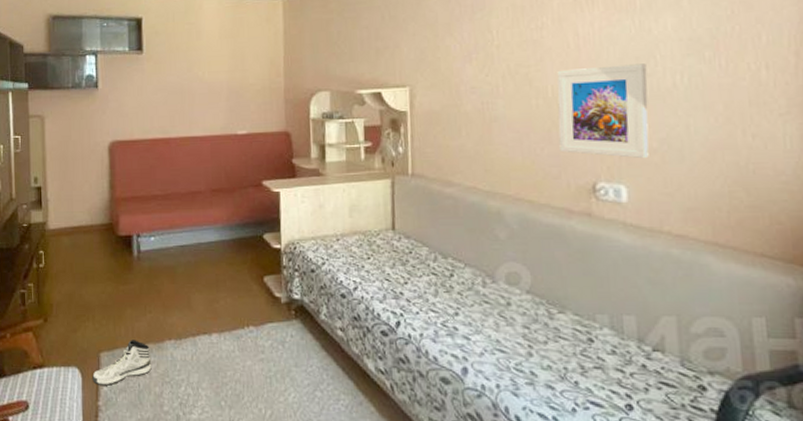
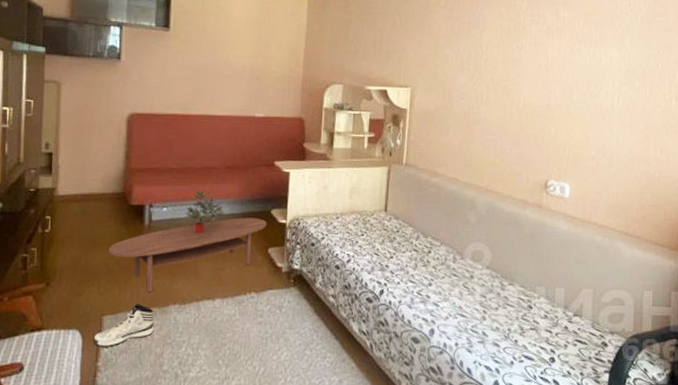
coffee table: none [101,244,260,328] -> present [109,217,267,293]
potted plant: none [173,217,217,264] -> present [185,191,227,235]
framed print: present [557,63,649,159] -> none [524,85,595,164]

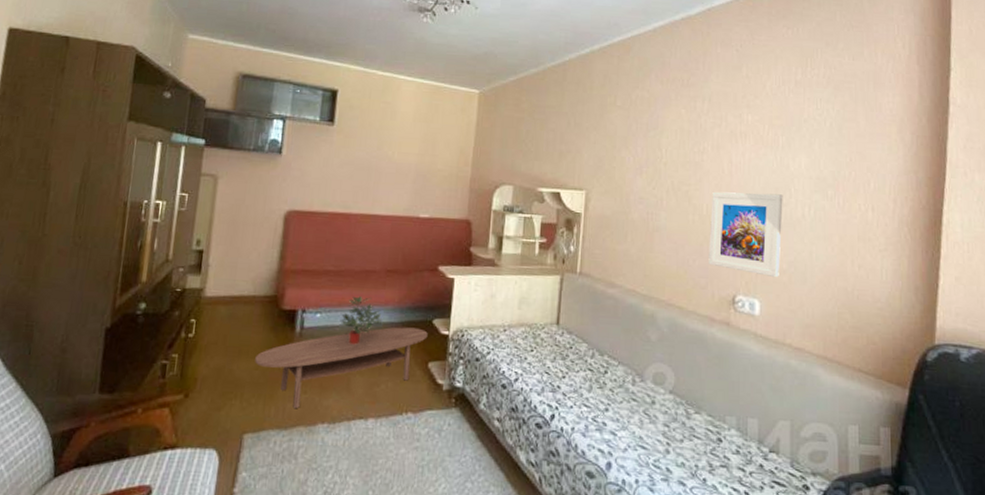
sneaker: present [93,304,155,347] -> none [231,421,300,471]
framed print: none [524,85,595,164] -> present [708,192,783,278]

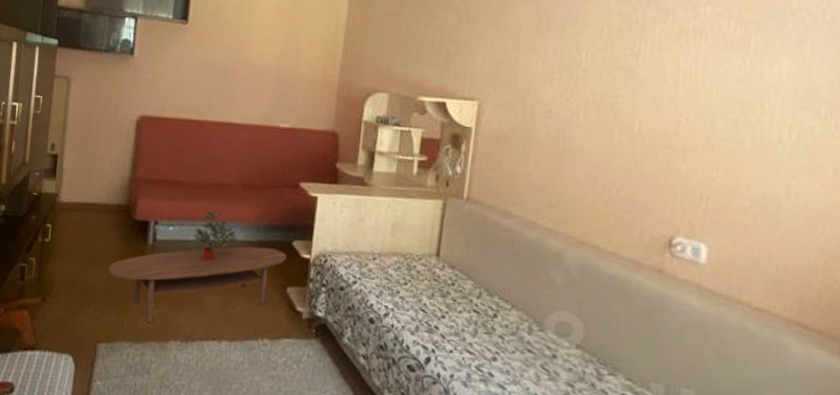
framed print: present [708,192,783,278] -> none [638,105,752,219]

